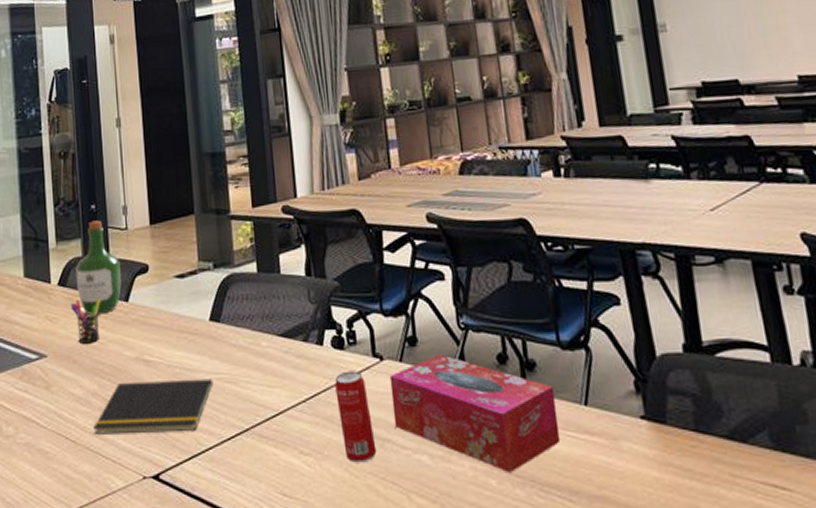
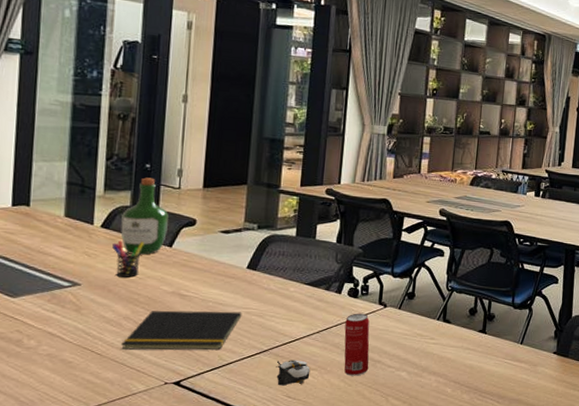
computer mouse: none [261,441,305,479] -> present [276,360,310,386]
tissue box: present [389,354,561,474] -> none [386,306,503,385]

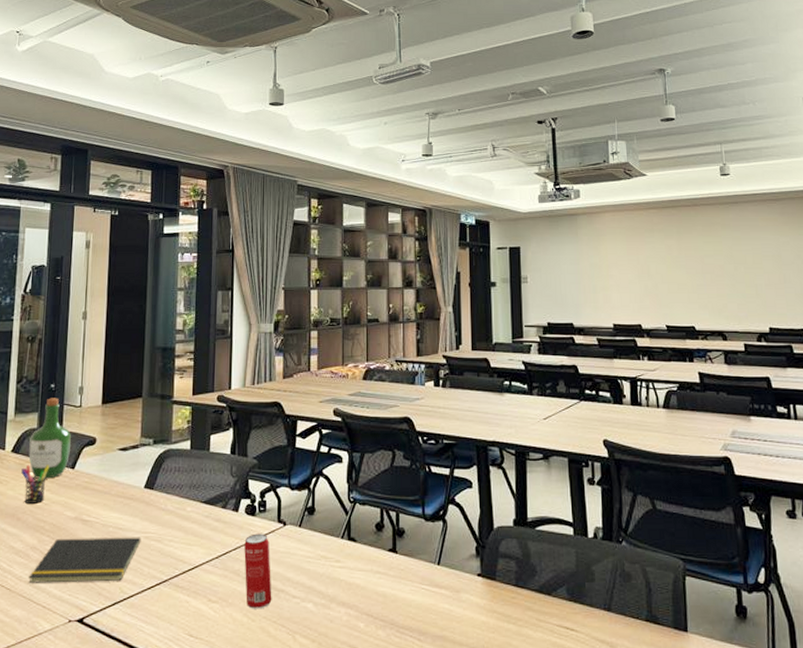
computer mouse: present [276,360,310,386] -> none [176,591,211,622]

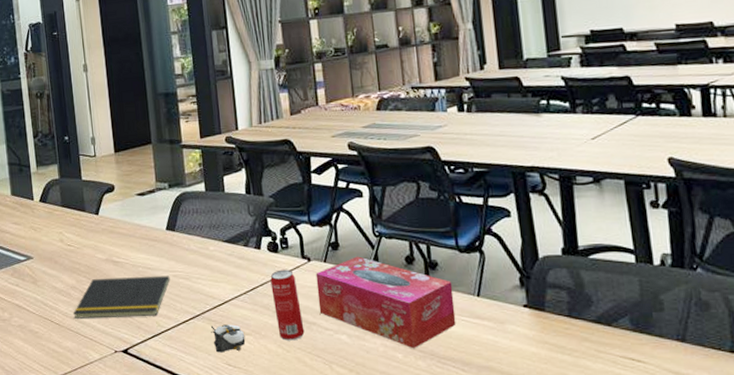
pen holder: present [21,465,50,504] -> none [51,212,76,248]
wine bottle: present [28,398,71,479] -> none [54,149,92,225]
computer mouse: none [176,591,211,622] -> present [210,324,246,353]
tissue box: none [289,522,417,618] -> present [315,256,457,349]

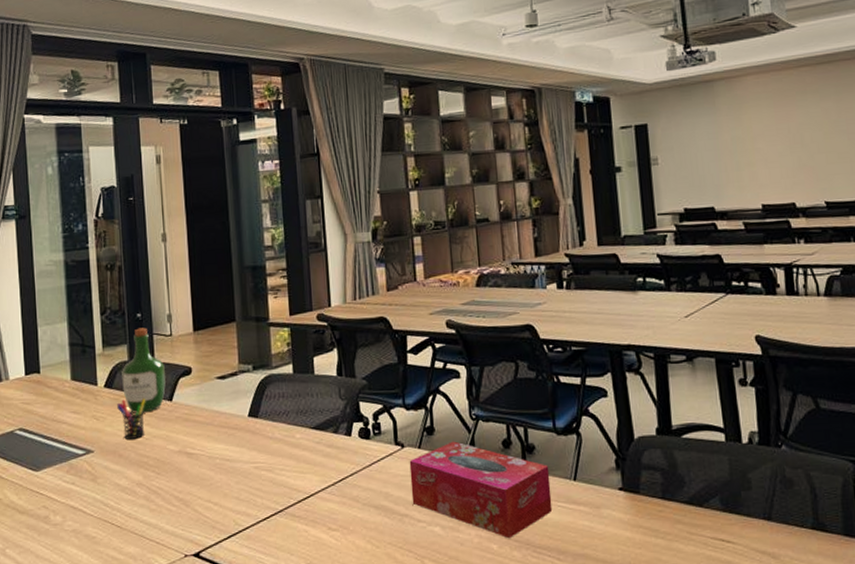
pen holder: none [51,212,76,248] -> present [117,398,146,439]
wine bottle: none [54,149,92,225] -> present [122,327,166,413]
notepad: present [73,275,170,319] -> none [138,467,251,520]
computer mouse: present [210,324,246,353] -> none [294,519,332,552]
beverage can: present [270,269,305,341] -> none [361,457,396,535]

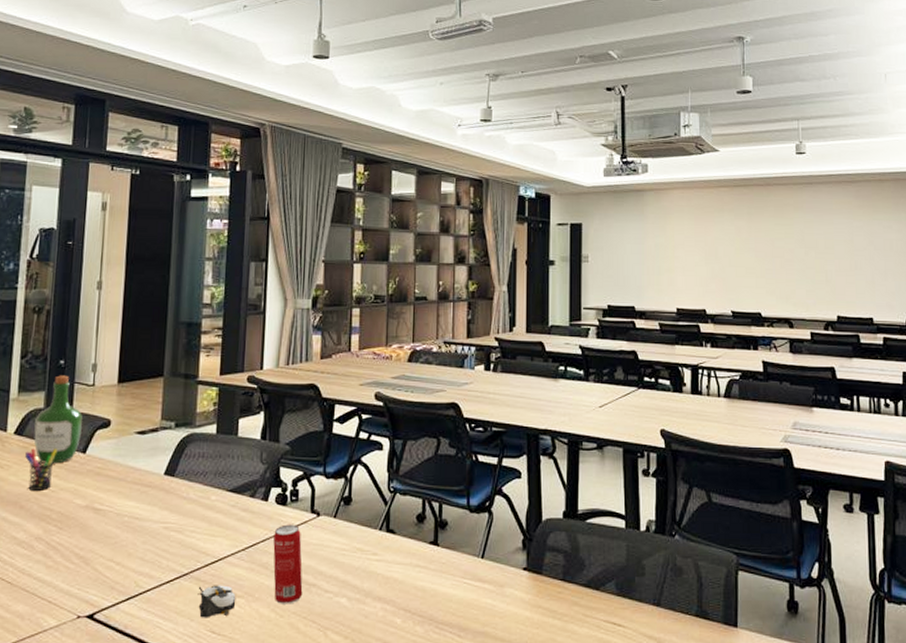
computer mouse: none [294,519,332,552] -> present [197,585,236,618]
beverage can: none [361,457,396,535] -> present [273,524,303,604]
tissue box: present [409,441,553,539] -> none [321,513,459,614]

